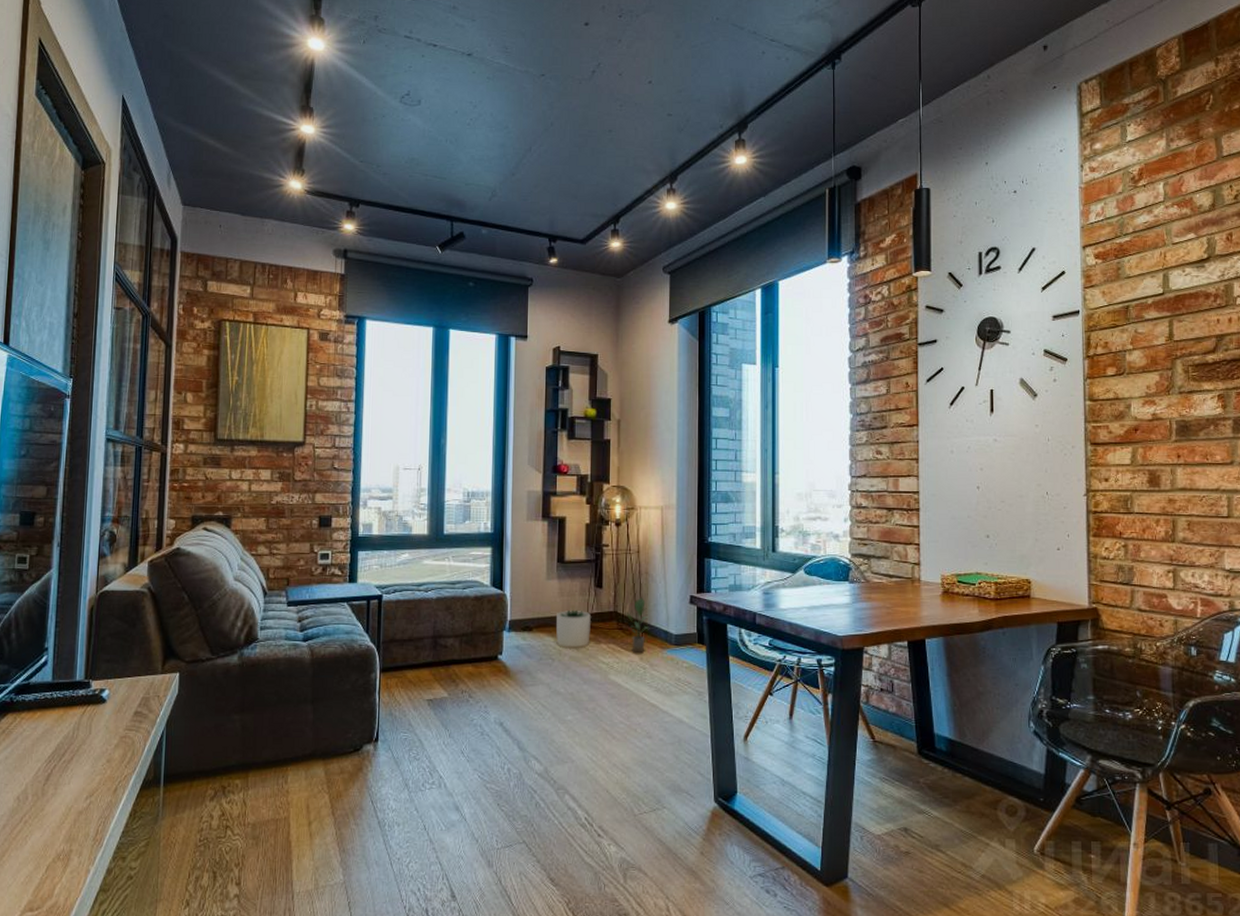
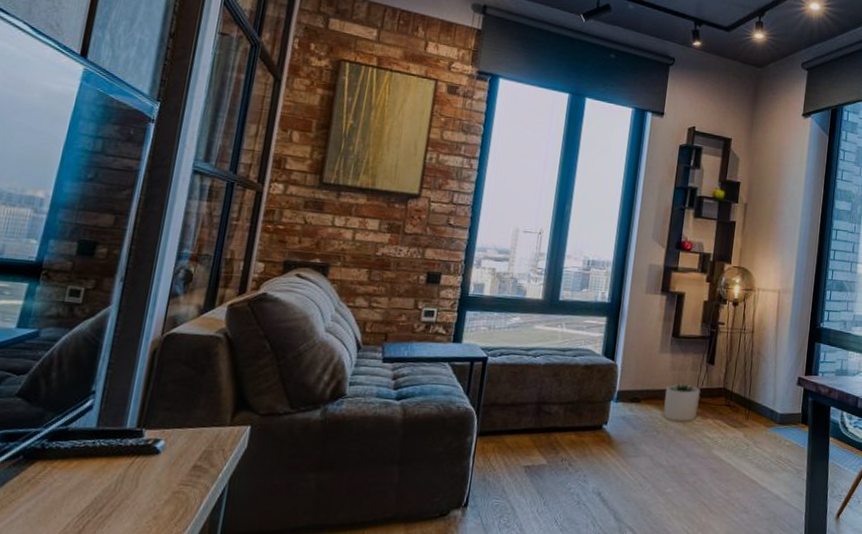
potted plant: present [625,597,650,655] -> none [734,376,757,432]

